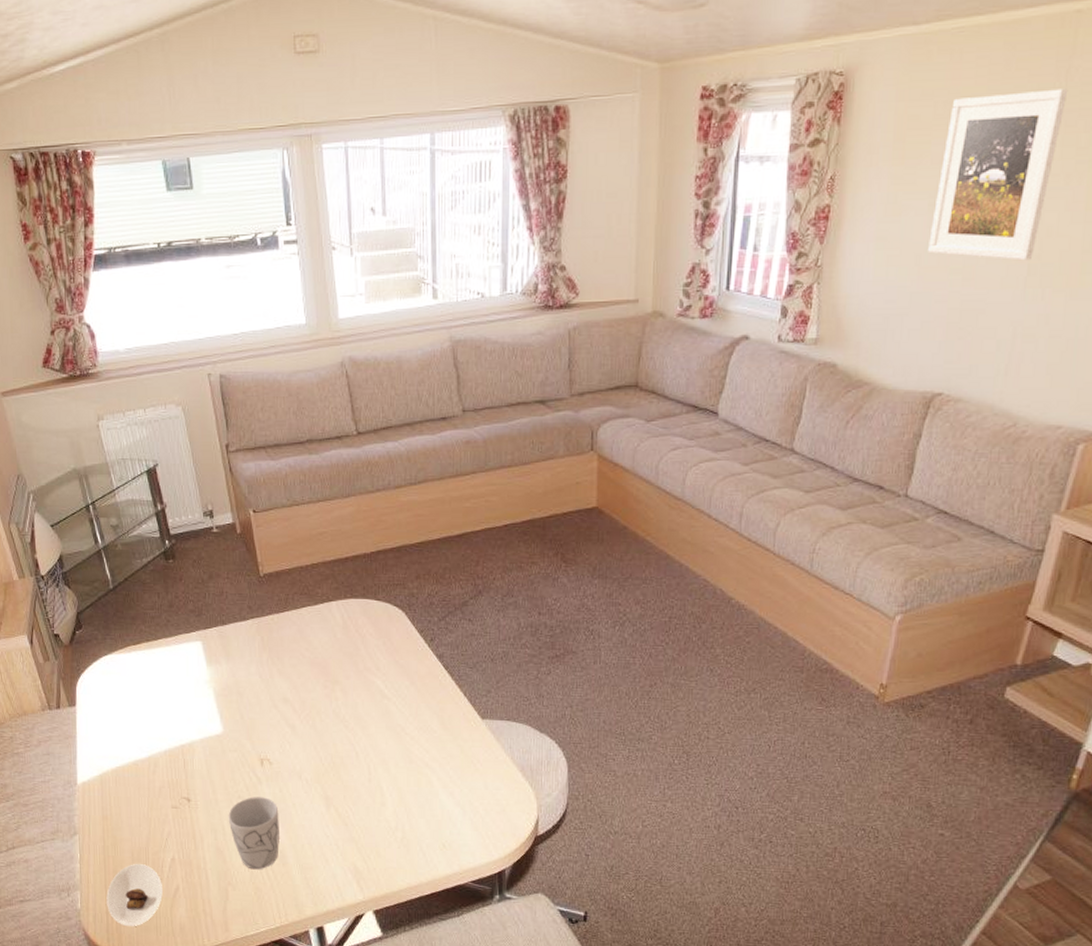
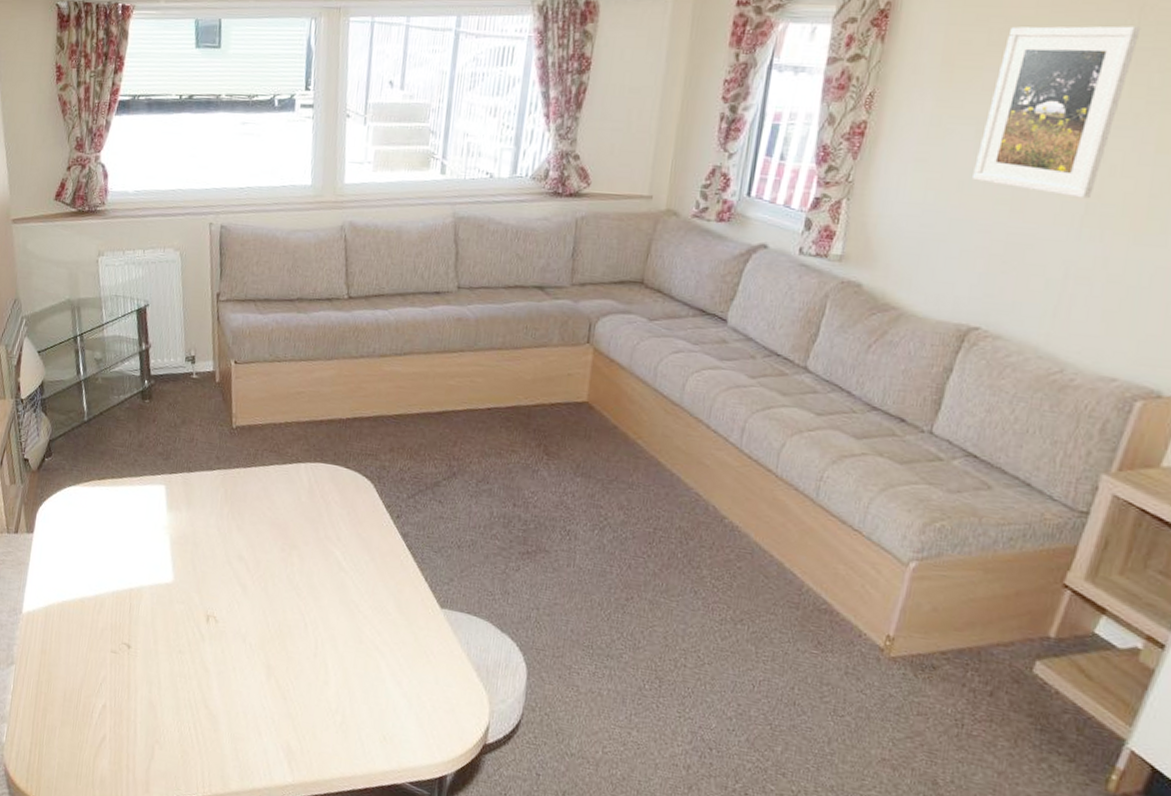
saucer: present [106,863,163,927] -> none [31,704,90,771]
mug: present [228,797,279,870] -> none [165,653,218,732]

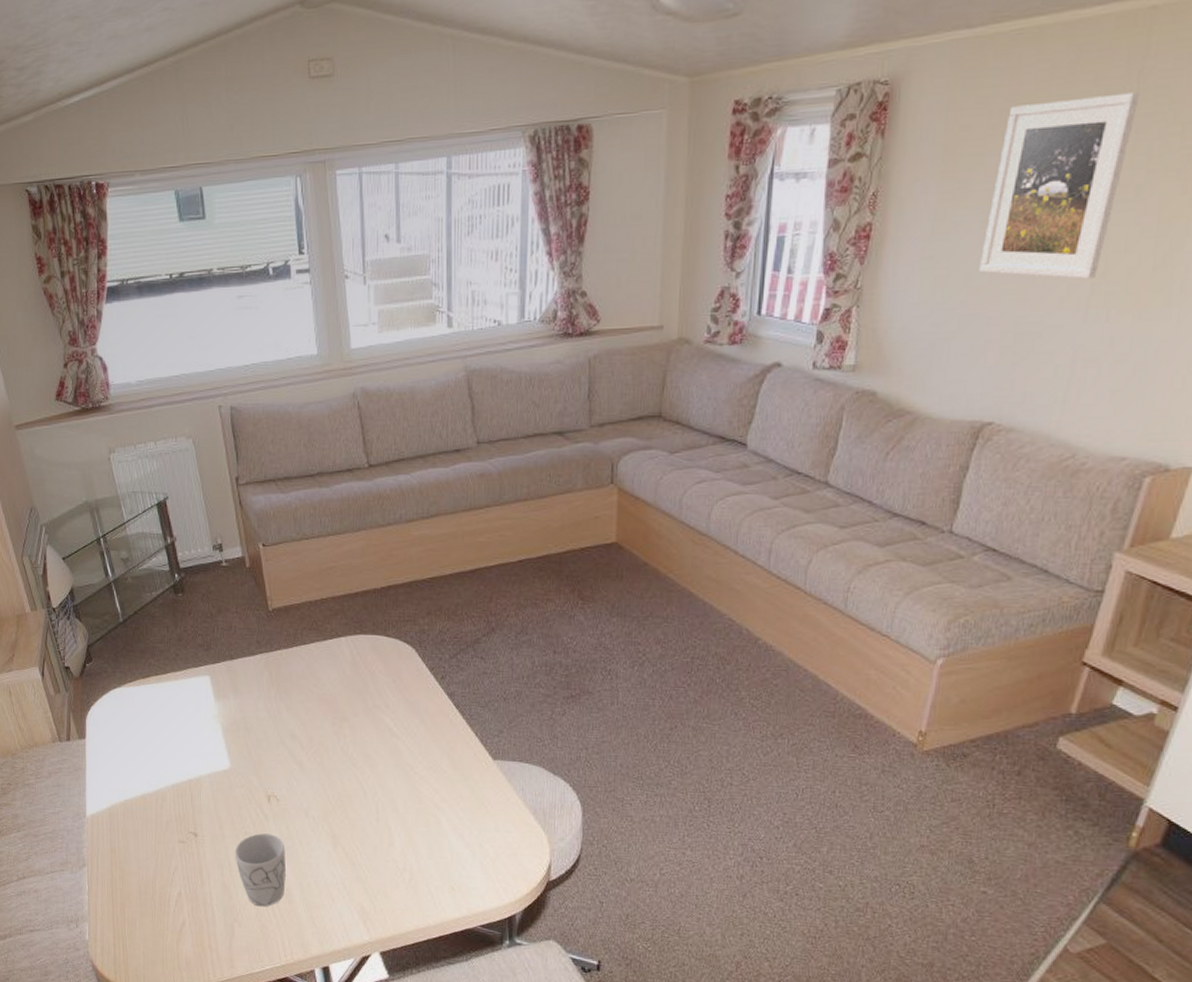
mug: none [165,653,218,732] -> present [234,833,286,907]

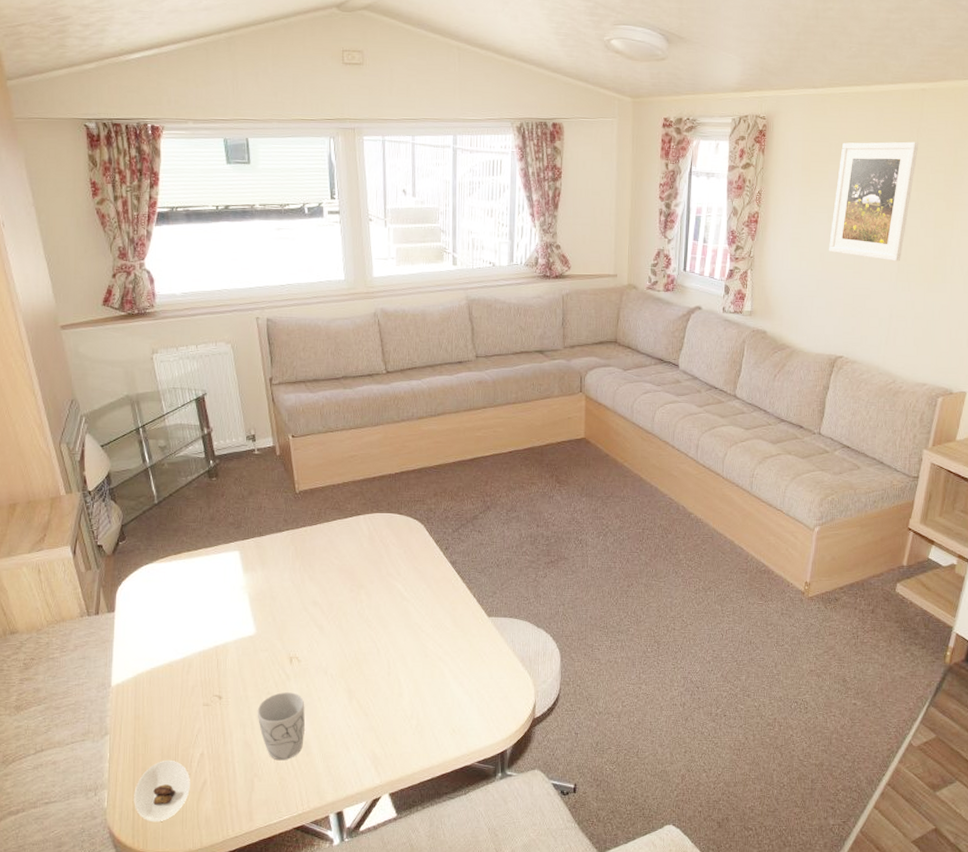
saucer: none [114,896,169,960] -> present [134,759,190,823]

